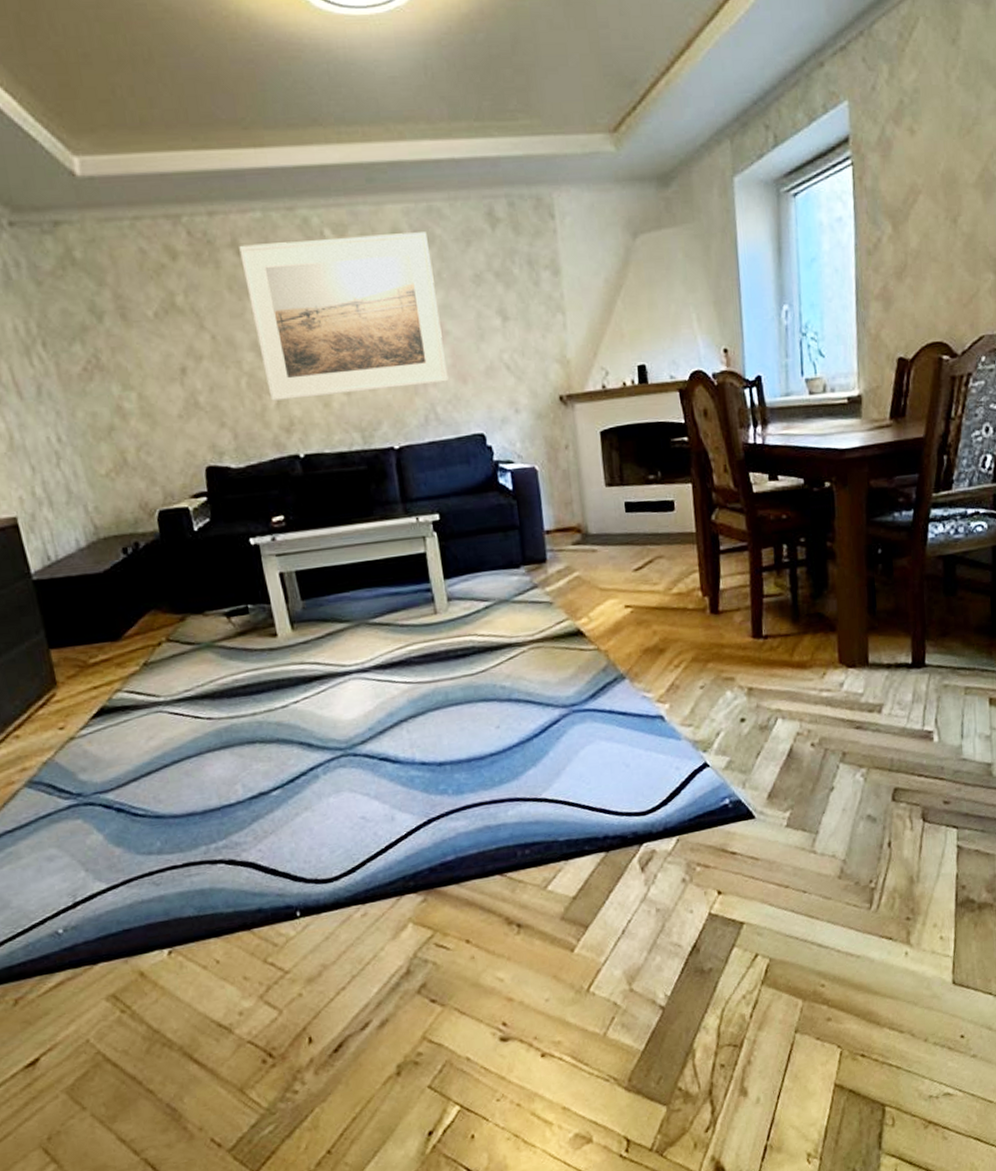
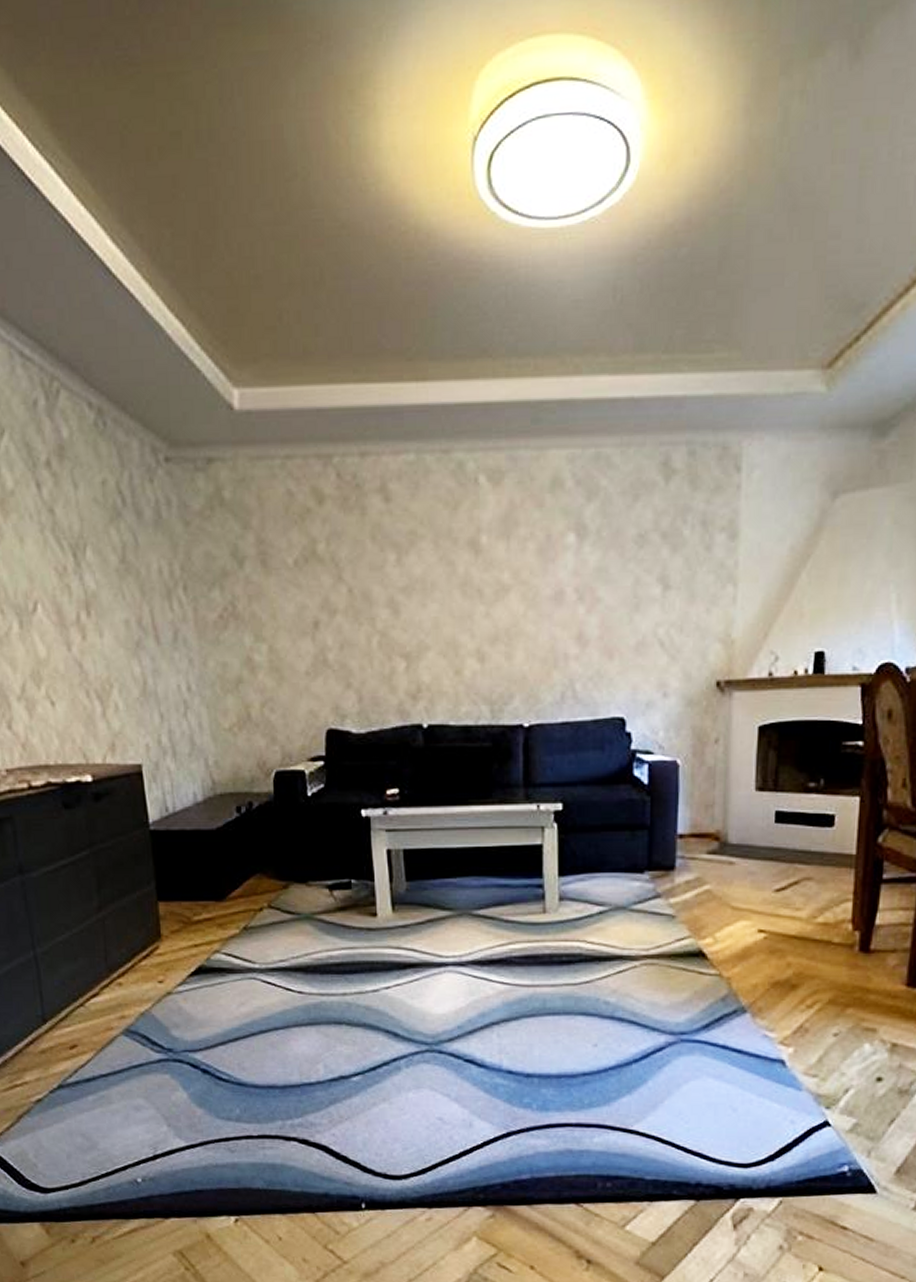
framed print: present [239,232,449,401] -> none [388,482,593,664]

